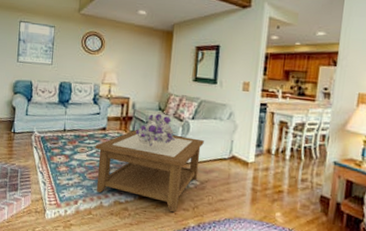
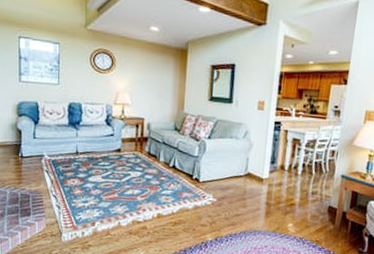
coffee table: present [95,129,204,213] -> none [110,149,220,229]
bouquet: present [136,113,176,146] -> none [152,133,192,166]

